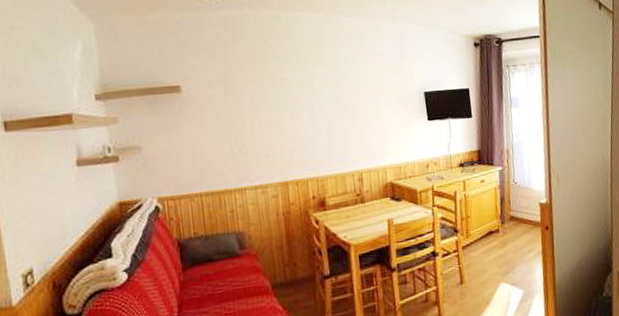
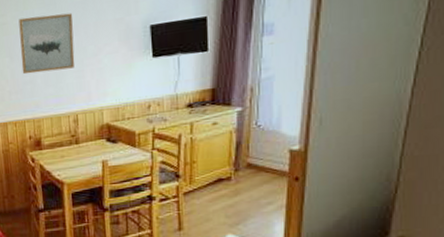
wall art: none [299,74,358,132] -> present [18,12,75,75]

